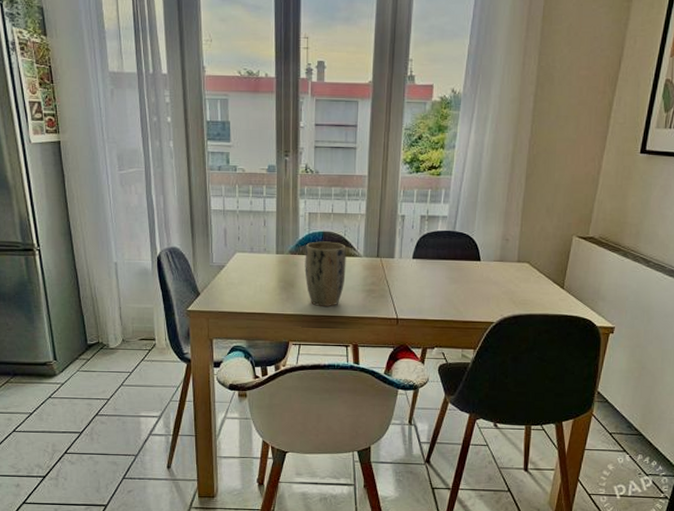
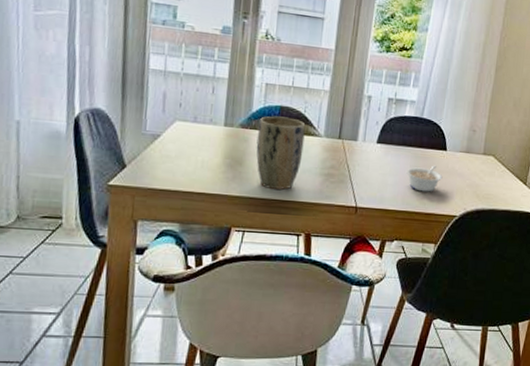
legume: none [442,275,478,301] -> present [406,165,443,192]

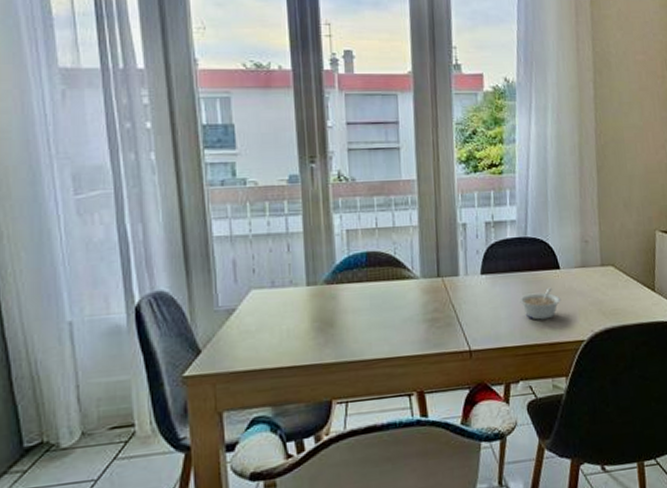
plant pot: present [256,116,306,190] -> none [345,263,400,348]

